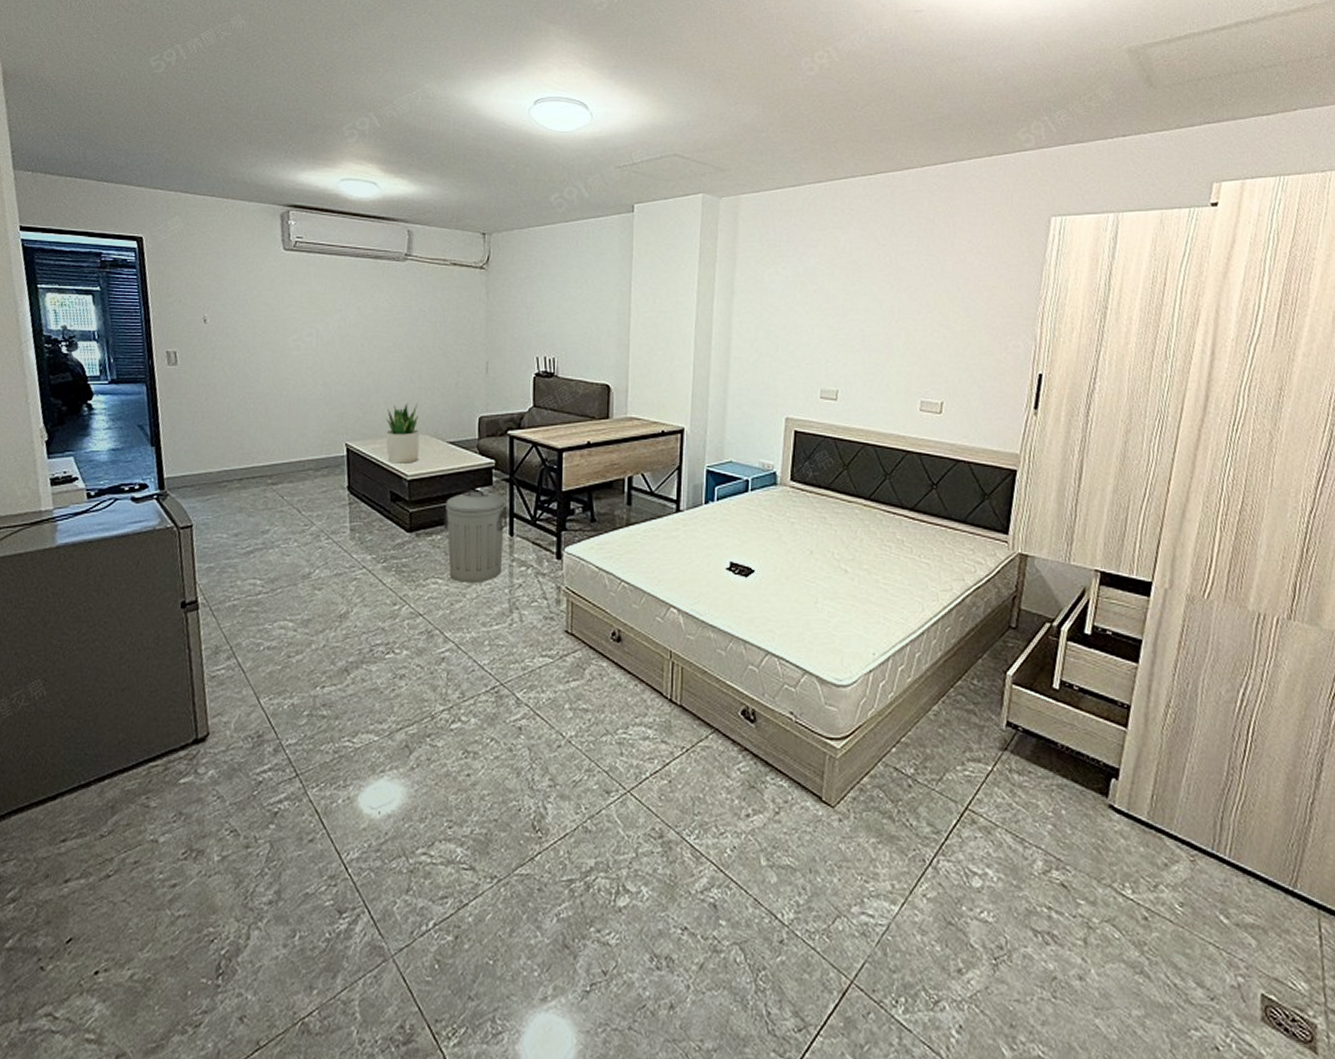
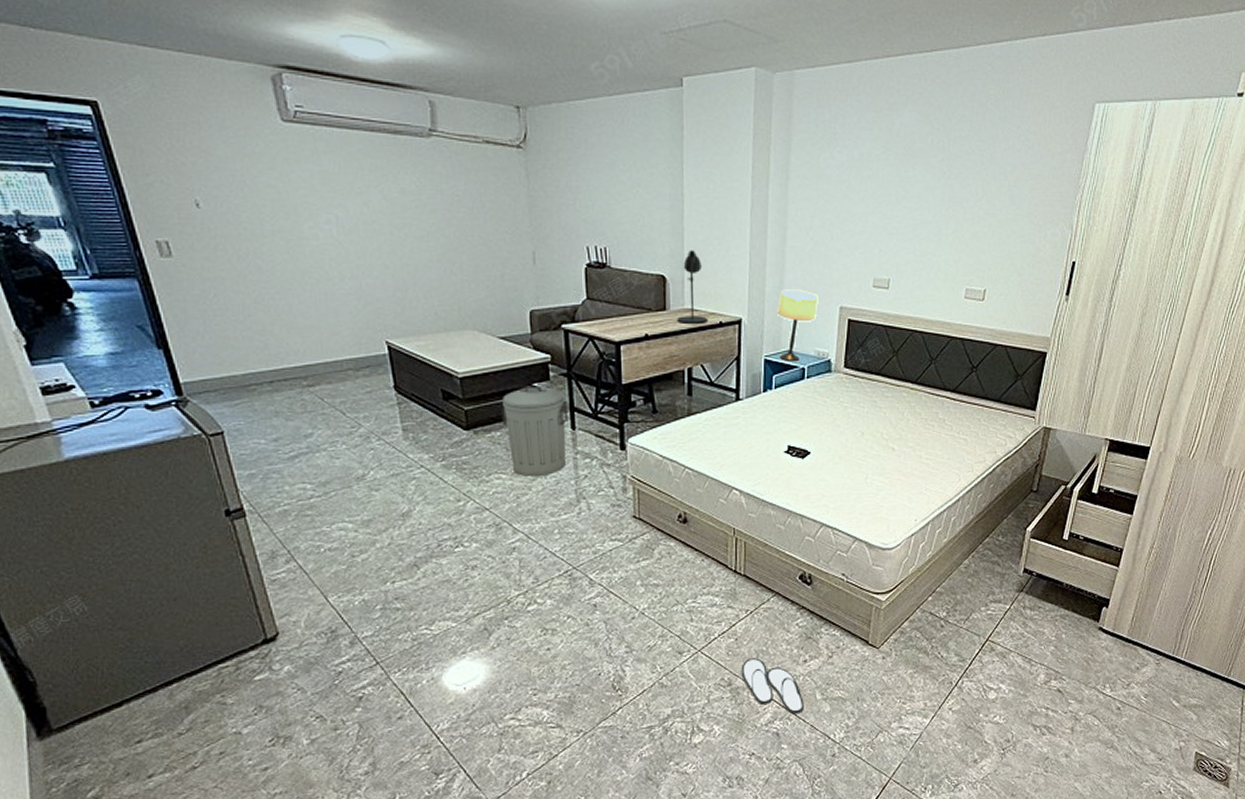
planter: present [385,402,420,463] -> none [428,296,469,361]
desk lamp: none [619,361,649,433] -> present [677,250,707,325]
slippers: none [674,806,746,881] -> present [741,658,804,714]
table lamp: none [721,400,763,474] -> present [777,289,818,362]

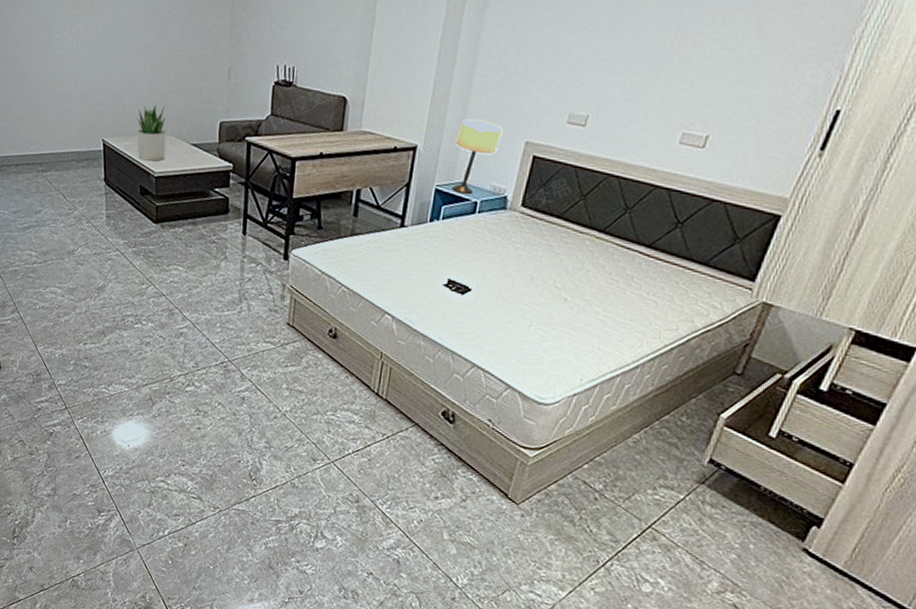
planter: none [428,296,469,361] -> present [136,104,166,162]
trash can: present [501,385,569,476] -> none [185,190,241,273]
desk lamp: present [677,250,707,325] -> none [352,73,384,148]
slippers: present [741,658,804,714] -> none [370,481,430,548]

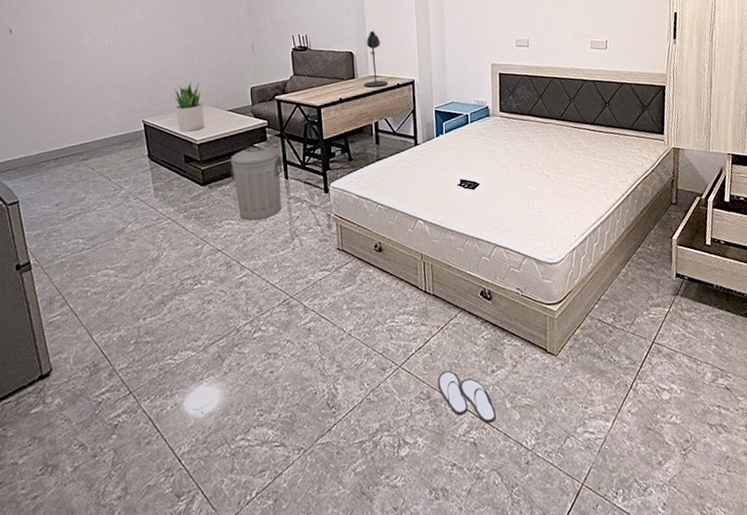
trash can: none [185,190,241,273] -> present [230,146,283,221]
desk lamp: none [352,73,384,148] -> present [364,31,388,88]
slippers: none [370,481,430,548] -> present [437,370,496,423]
table lamp: present [452,119,503,195] -> none [442,53,474,111]

